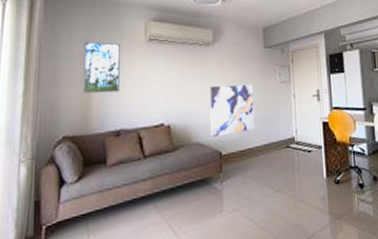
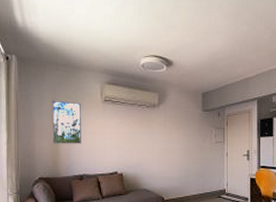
wall art: present [210,84,255,138] -> none [155,142,192,186]

